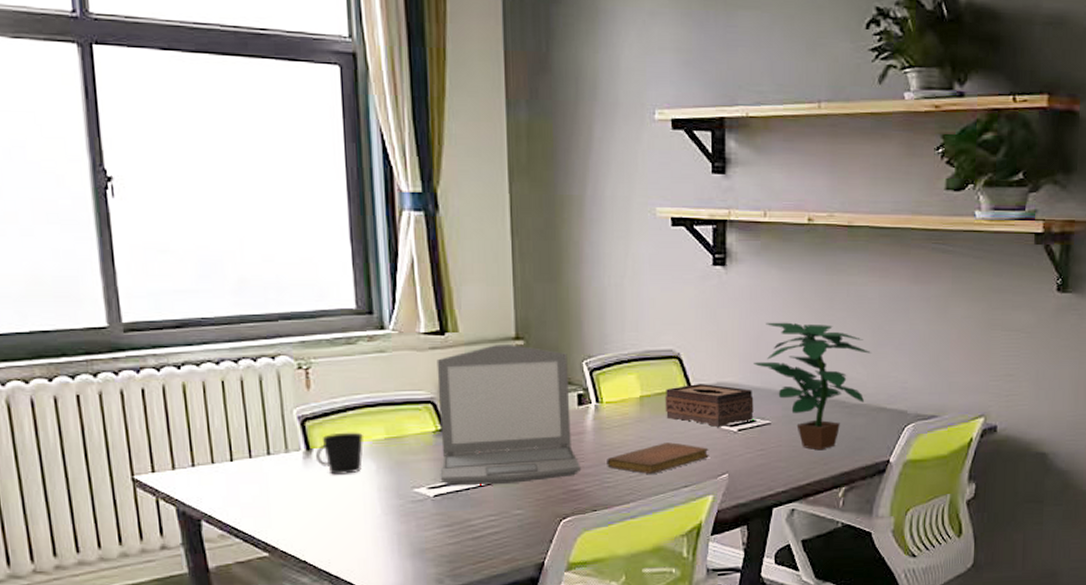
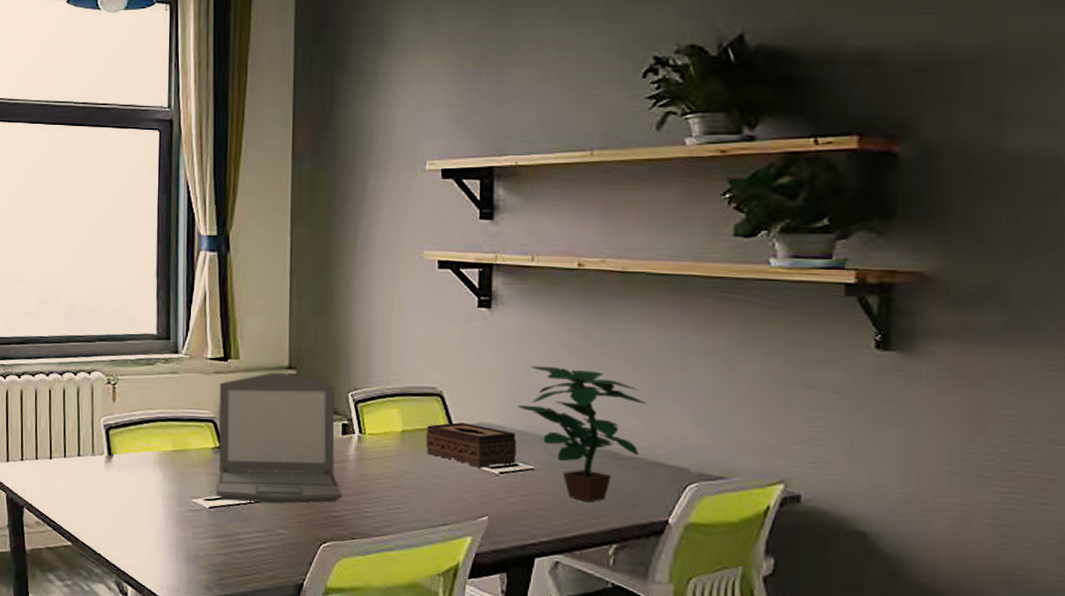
cup: present [316,432,364,475] -> none [116,441,155,480]
notebook: present [607,442,709,474] -> none [367,478,469,509]

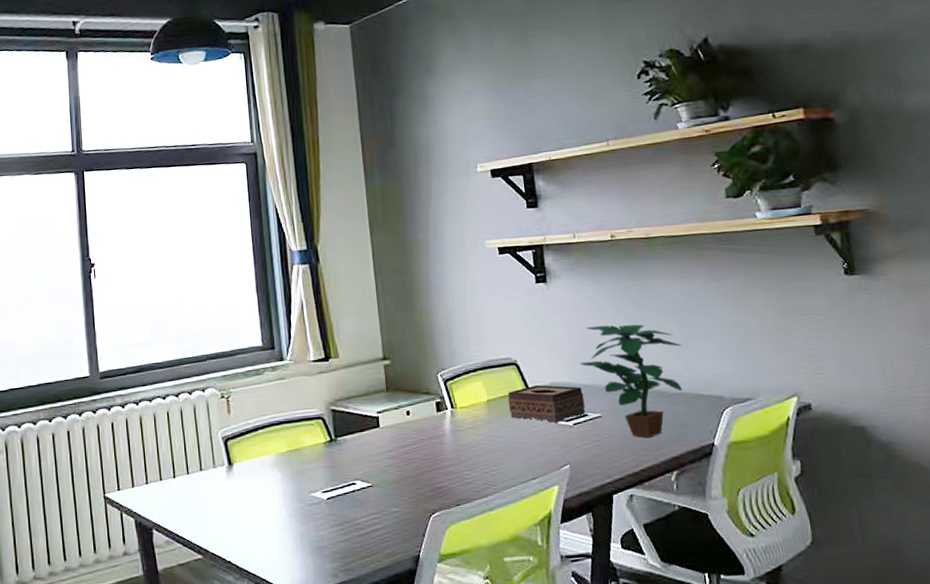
laptop: present [217,372,341,504] -> none [323,364,443,490]

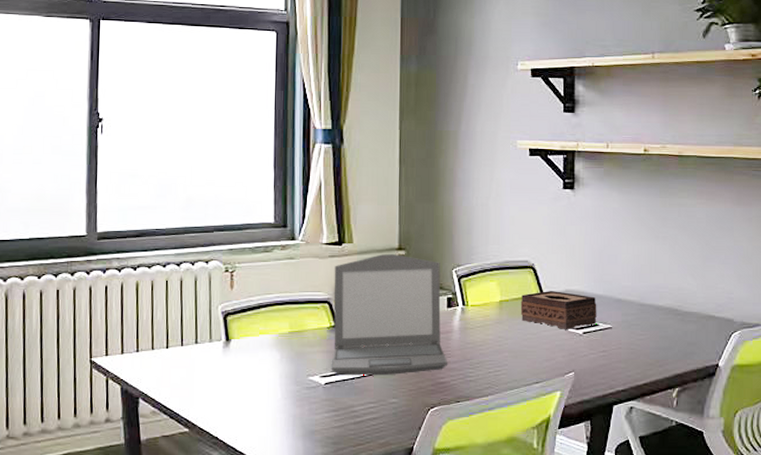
laptop: none [323,364,443,490] -> present [332,253,447,376]
potted plant: present [580,324,682,438] -> none [597,238,700,353]

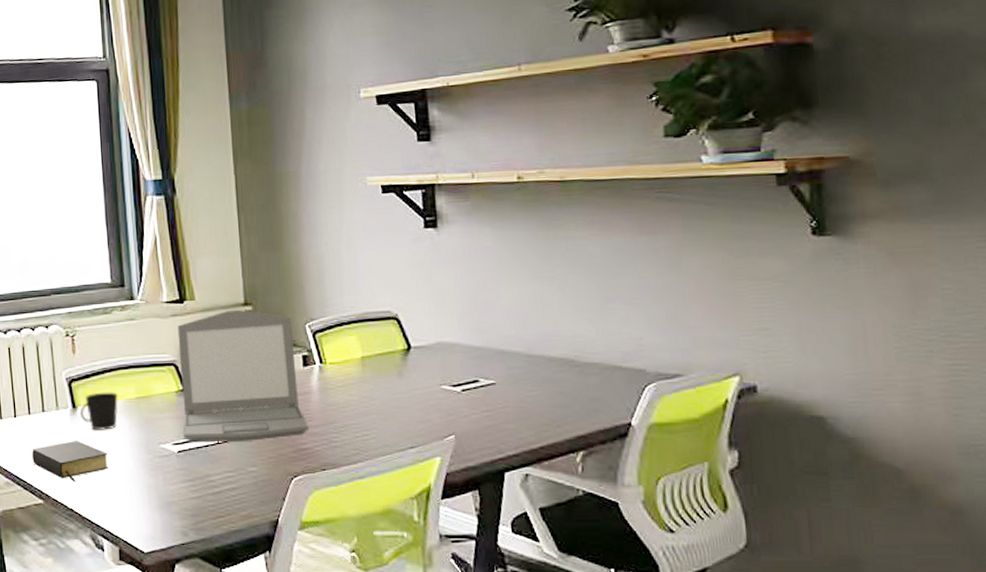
bible: none [181,372,257,411] -> present [32,441,108,482]
cup: none [233,326,273,362] -> present [80,392,119,430]
tissue box: present [520,290,597,329] -> none [385,343,477,387]

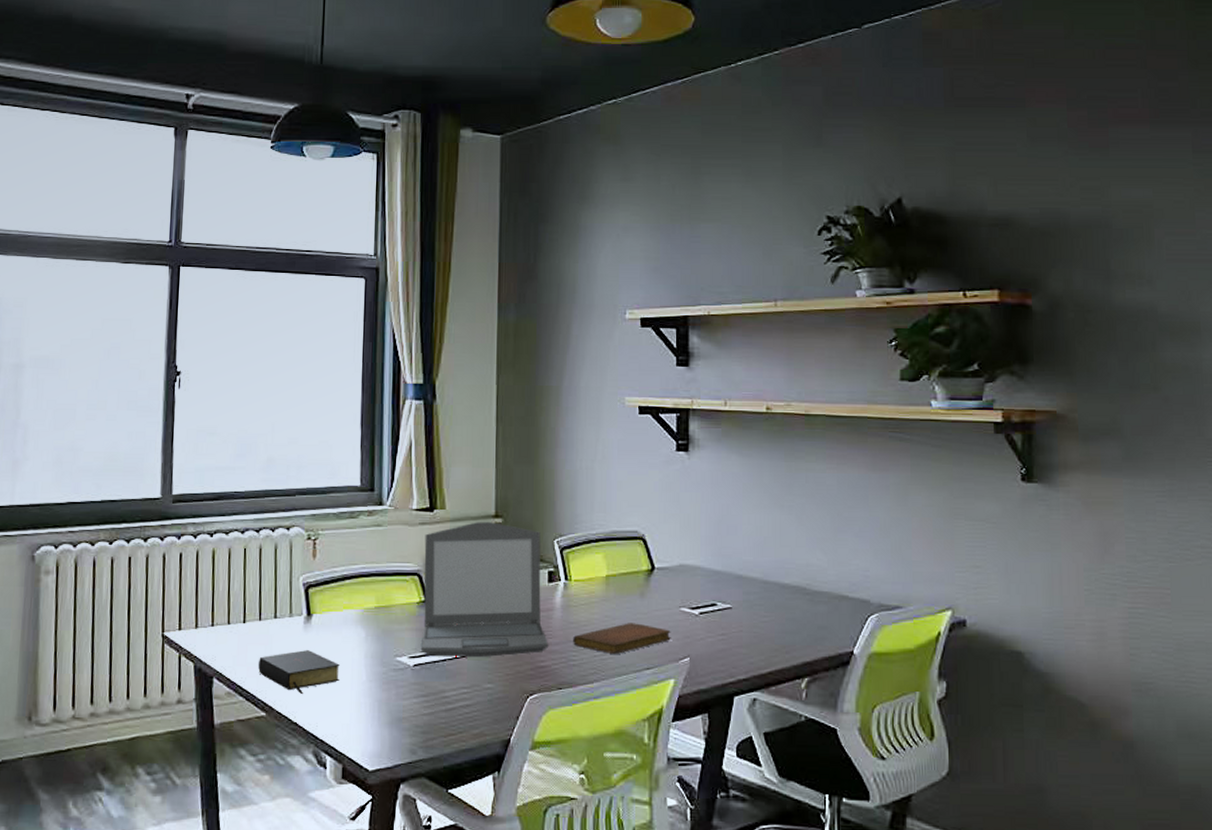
cup: present [80,392,119,430] -> none [315,599,358,640]
notebook: none [333,402,434,434] -> present [573,623,671,654]

